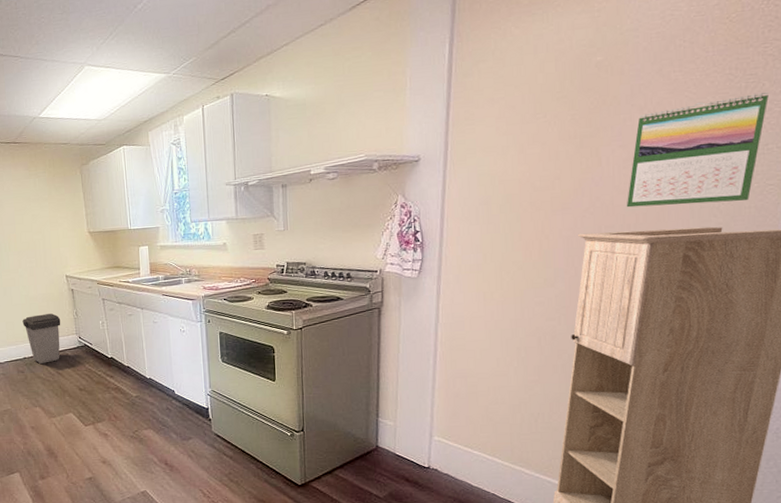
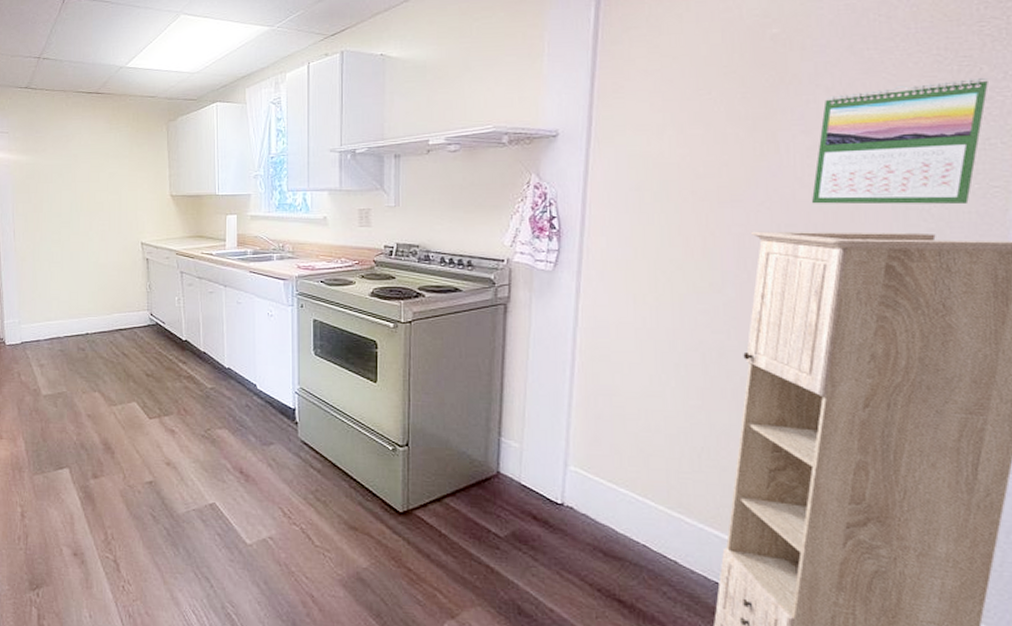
trash can: present [22,313,61,364] -> none [88,285,131,342]

